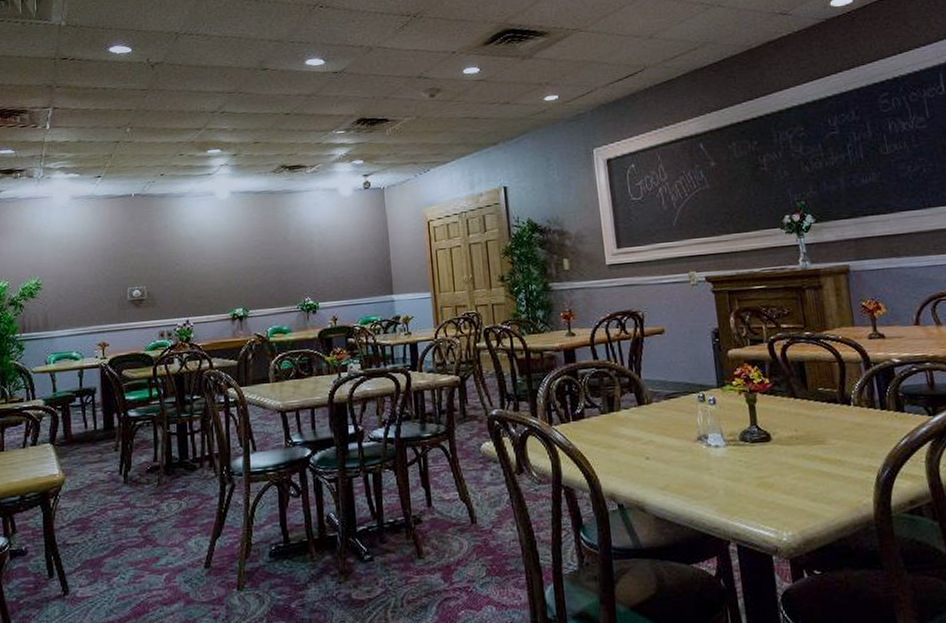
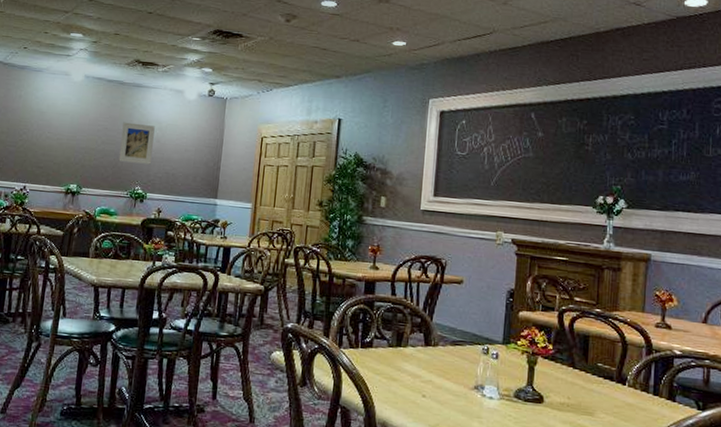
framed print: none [280,231,317,275] -> present [118,122,155,165]

